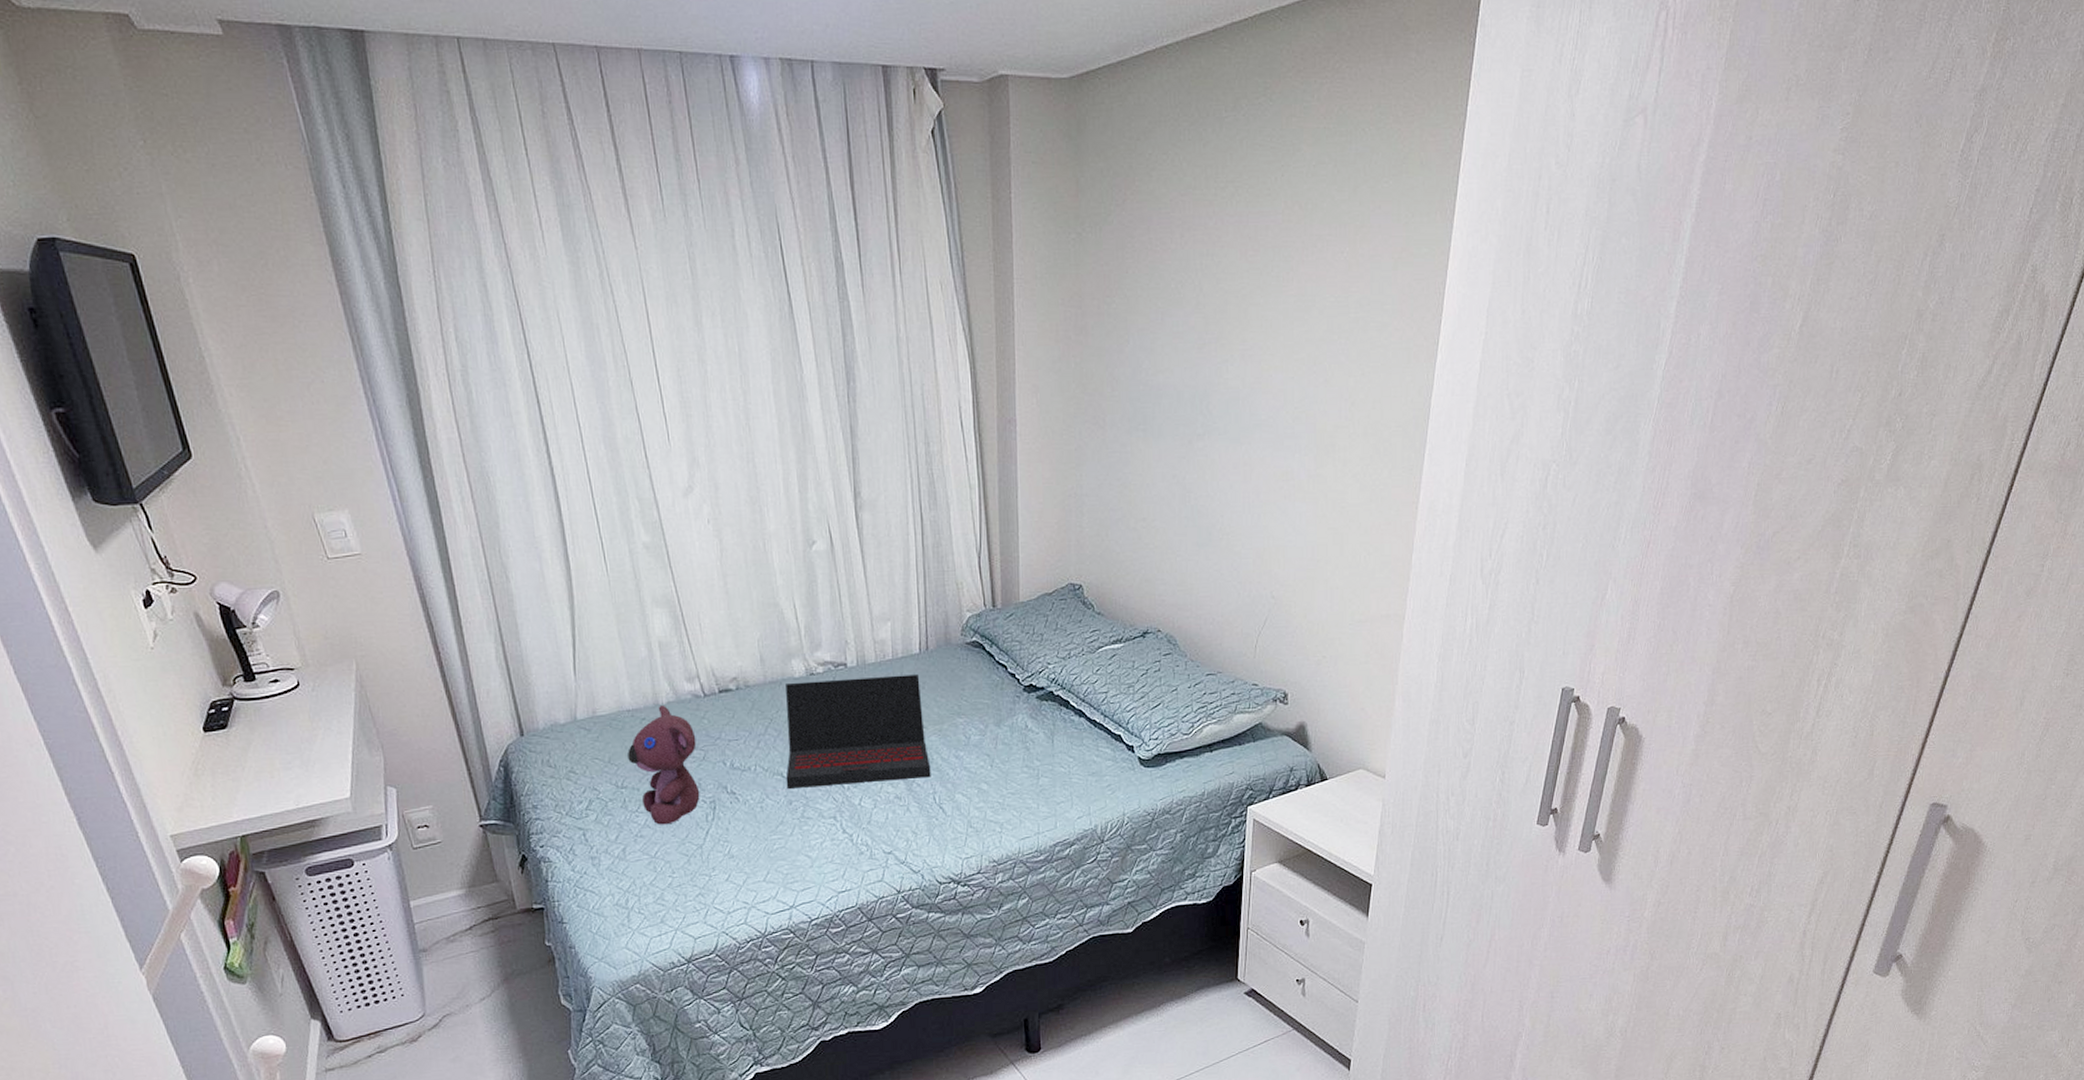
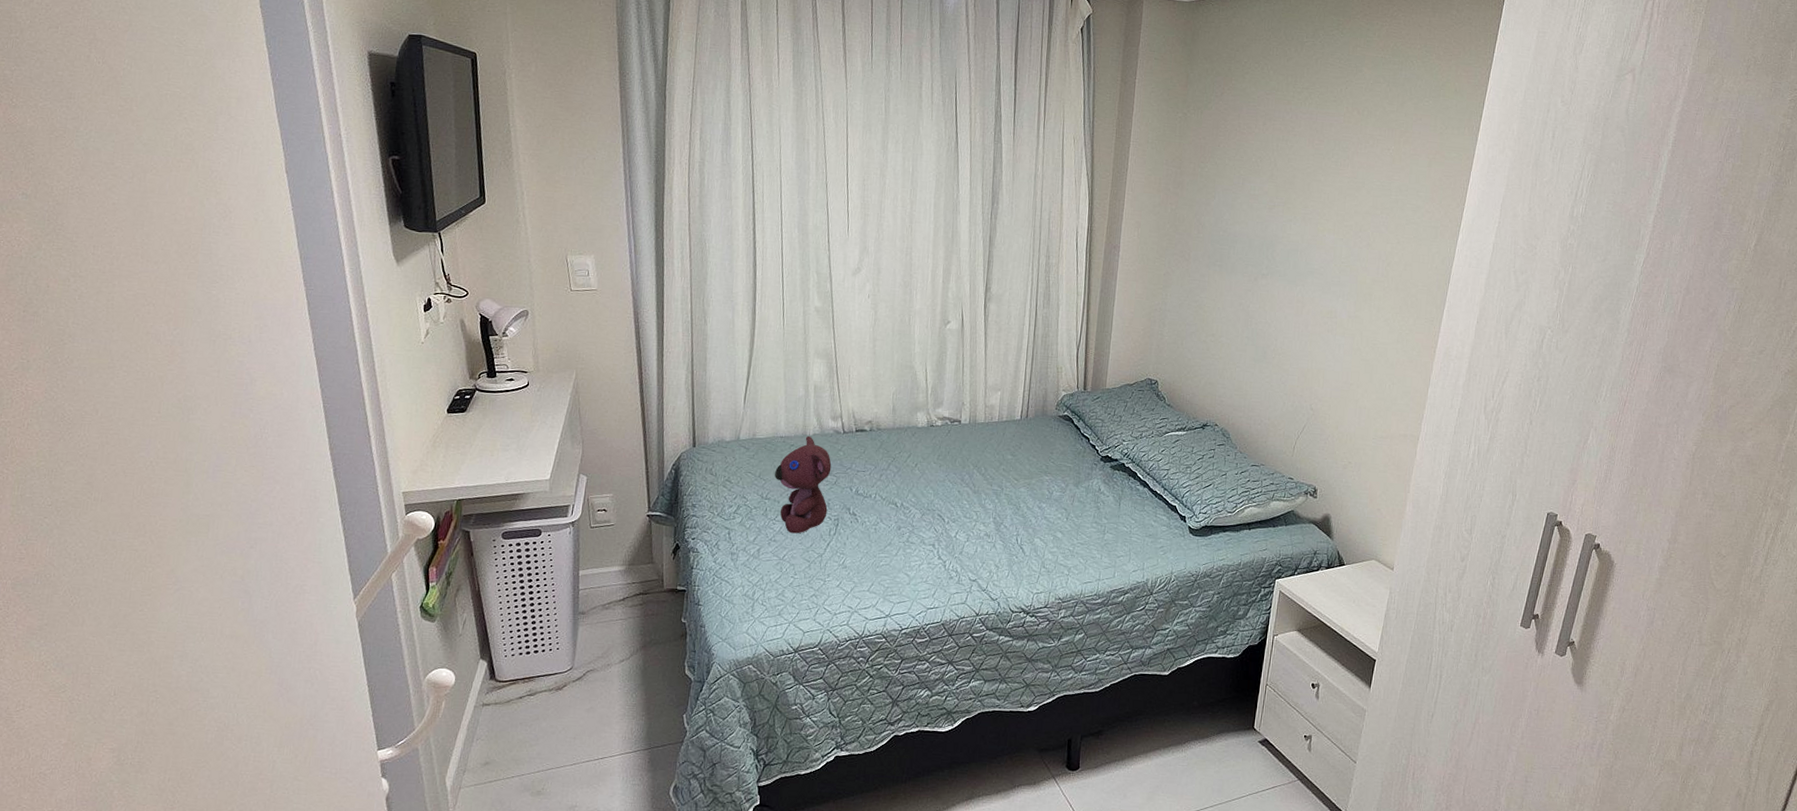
laptop: present [785,674,931,788] -> none [898,430,1018,522]

